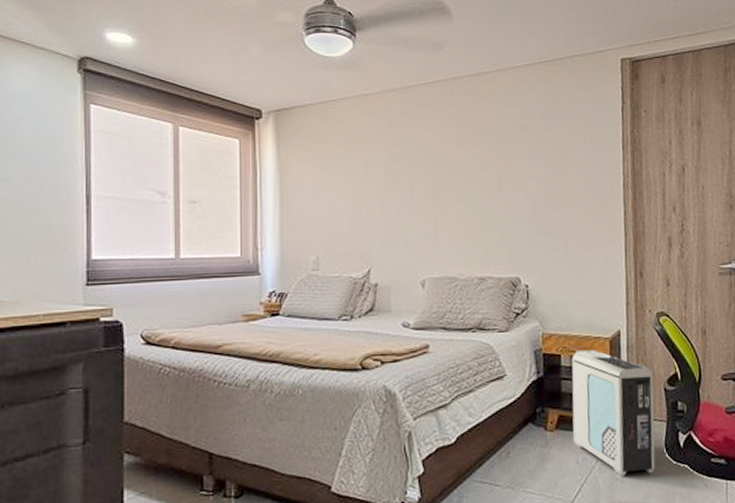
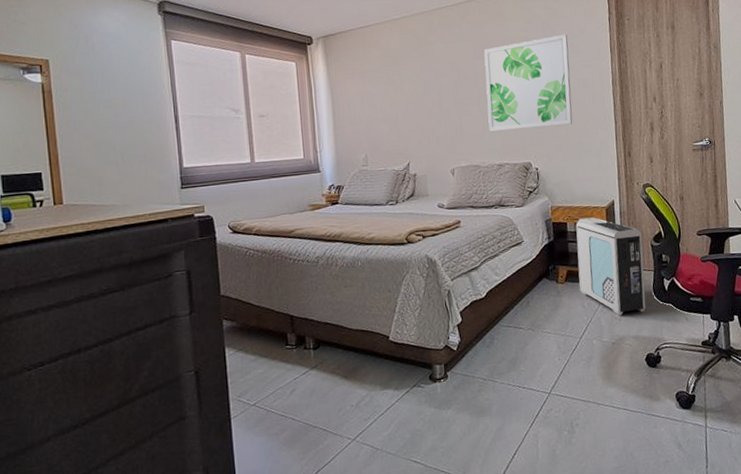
wall art: none [468,124,573,237] -> present [484,34,573,132]

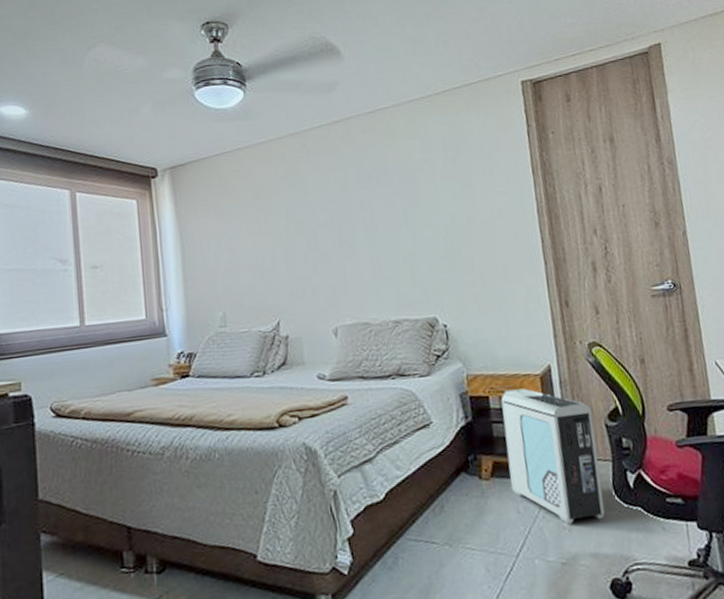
wall art: present [484,34,573,132] -> none [370,153,489,279]

